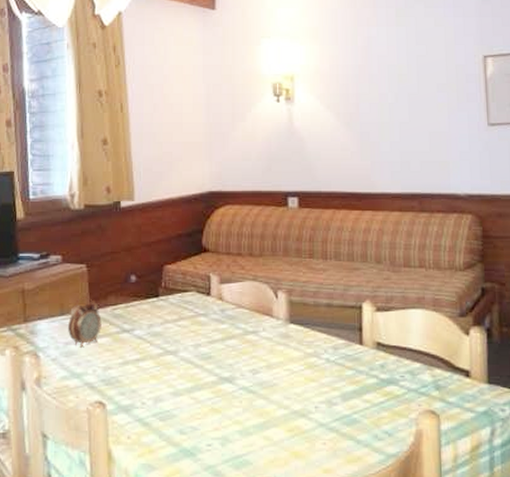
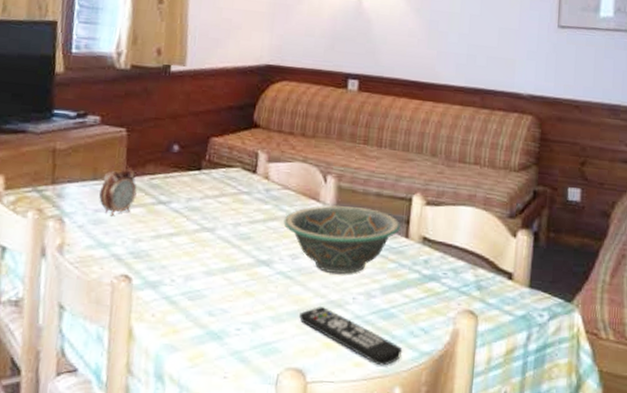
decorative bowl: none [241,319,353,384] -> present [283,205,400,274]
remote control: none [266,416,369,471] -> present [299,305,403,366]

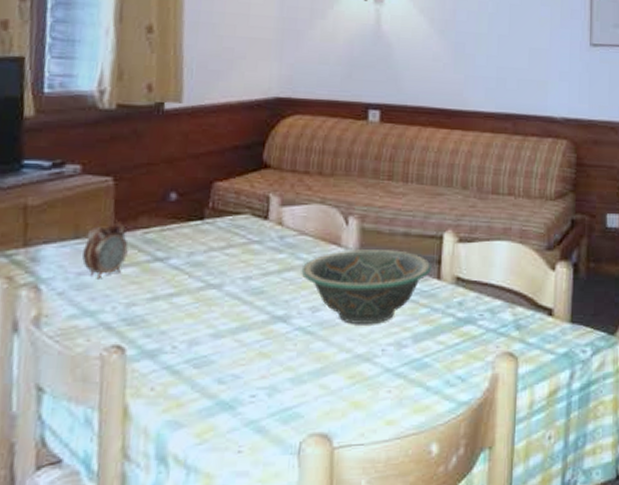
remote control: present [299,305,403,366] -> none [322,361,439,422]

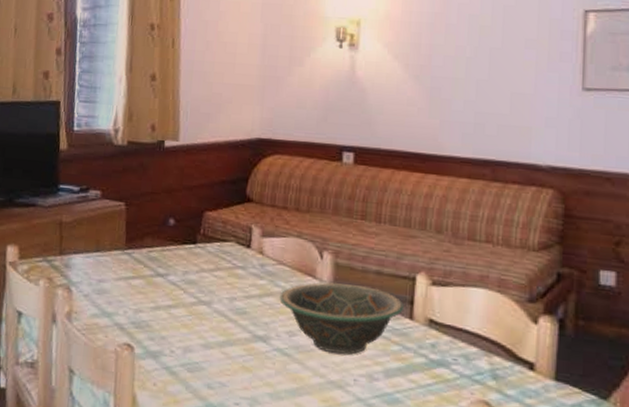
alarm clock: present [82,217,128,279] -> none [102,235,137,287]

